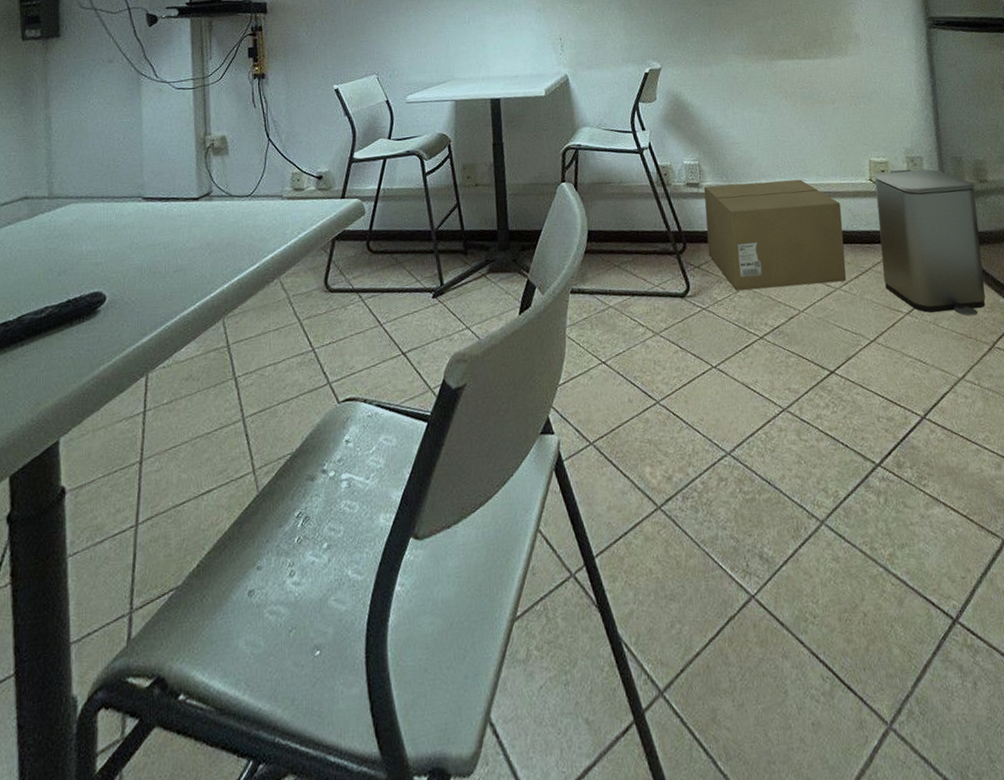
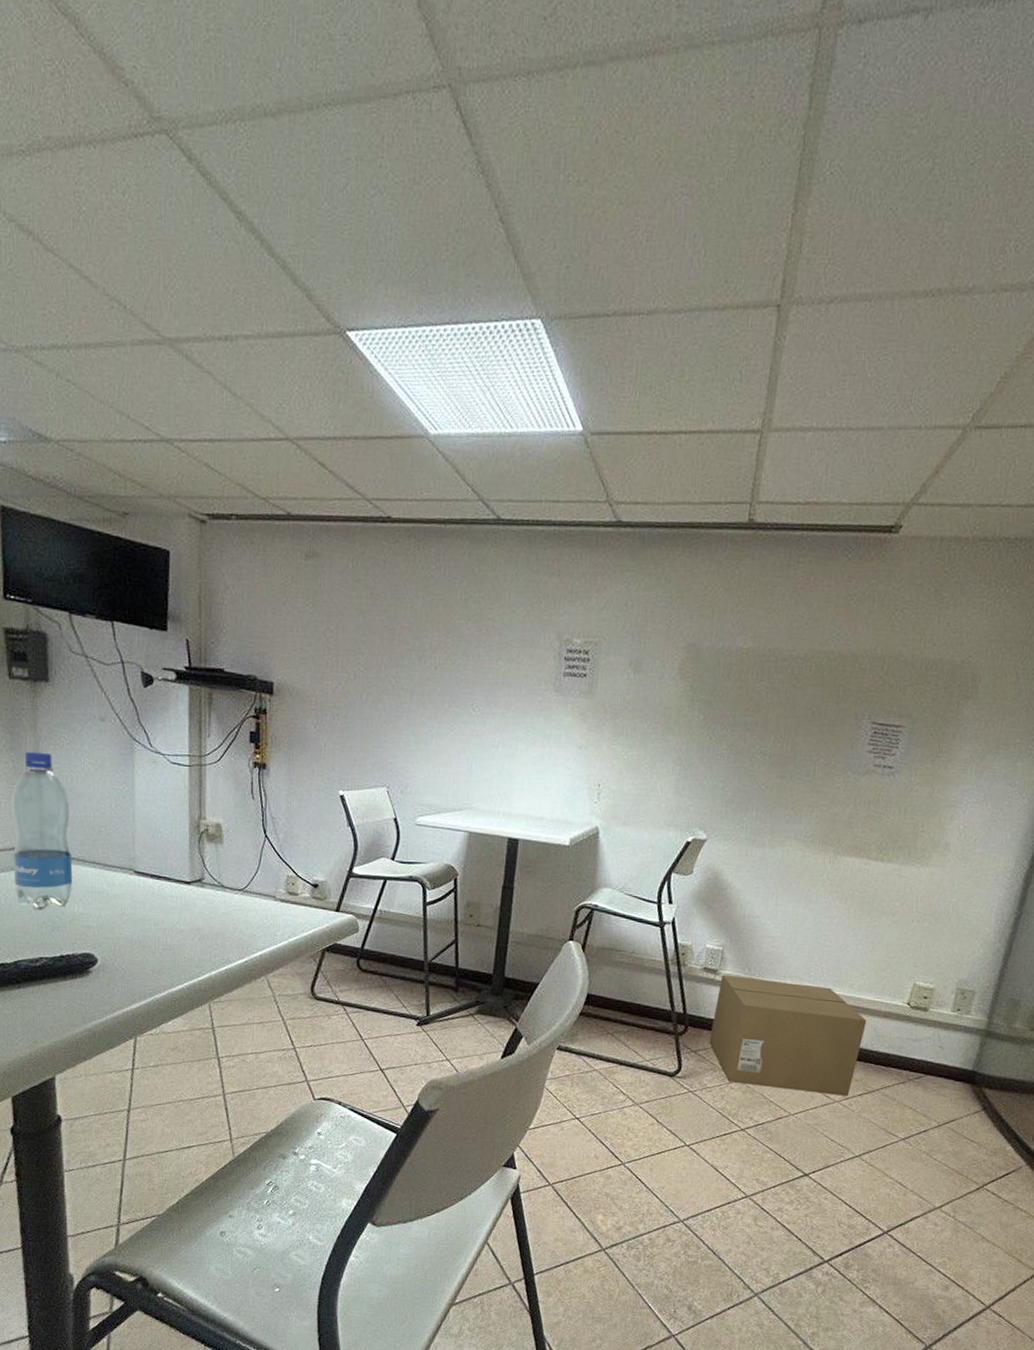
bottle: none [20,100,81,257] -> present [11,751,73,910]
pedal bin: present [874,169,986,317] -> none [888,998,1024,1156]

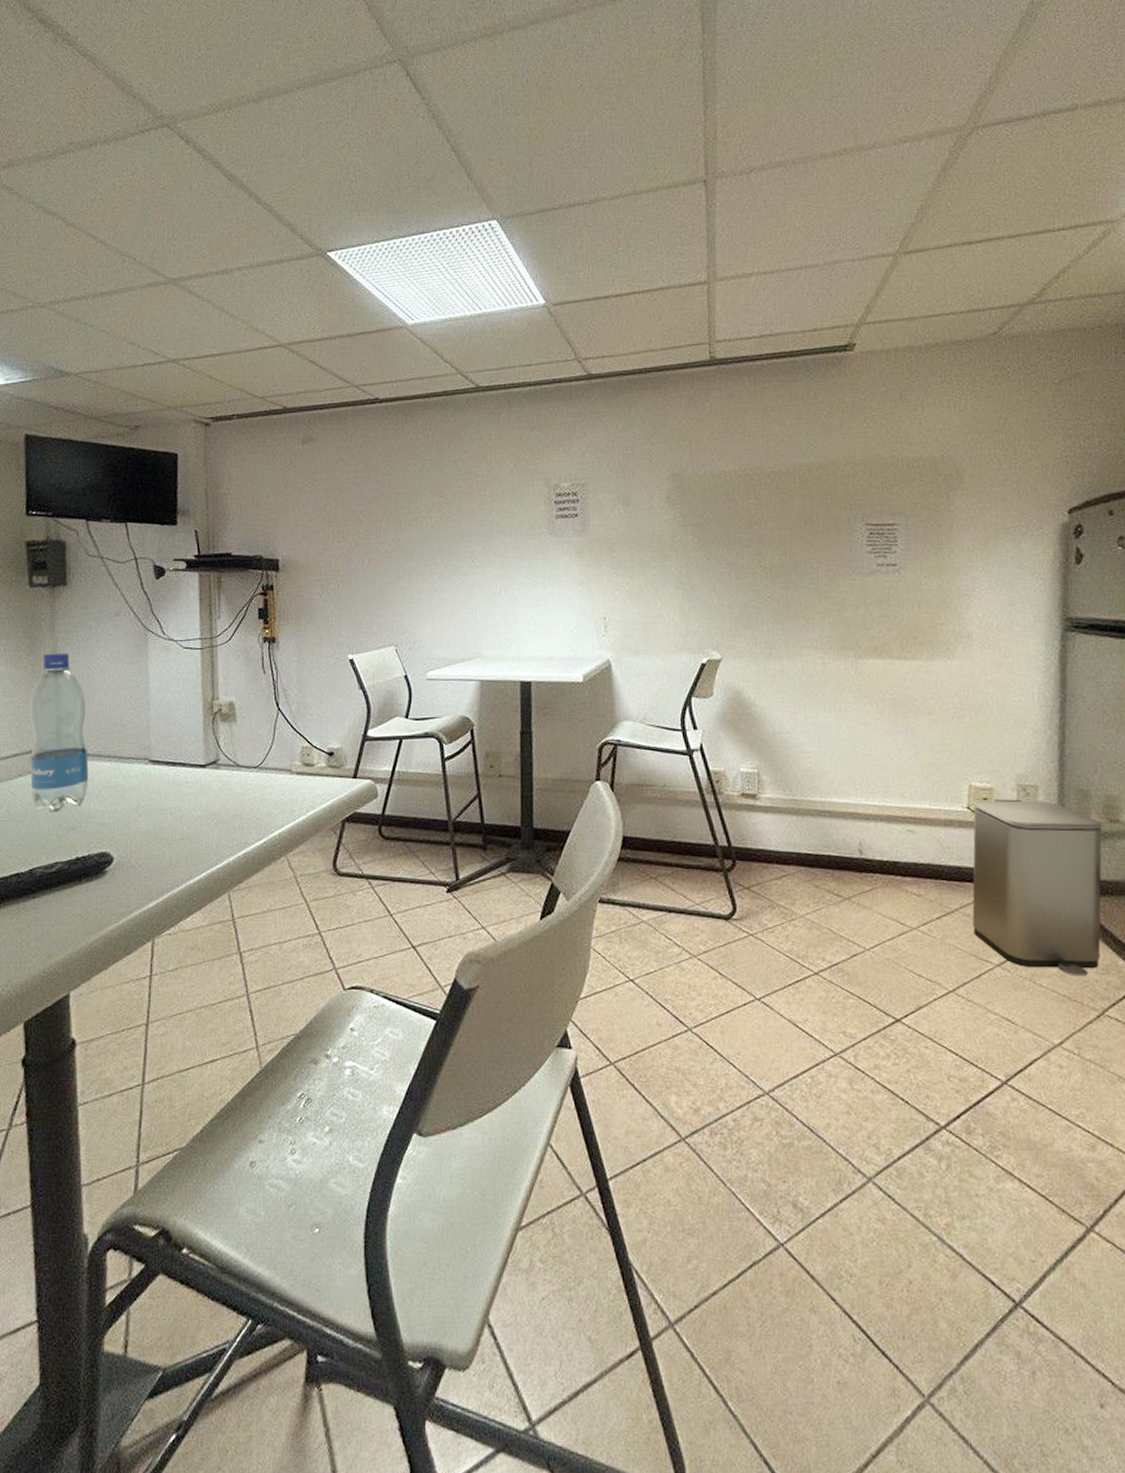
box: present [709,974,867,1096] -> none [761,798,928,921]
pedal bin: none [888,998,1024,1156] -> present [972,799,1103,977]

